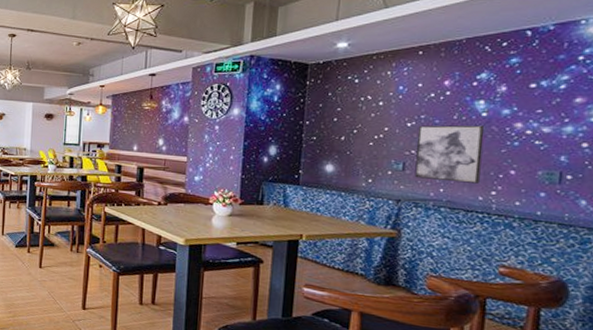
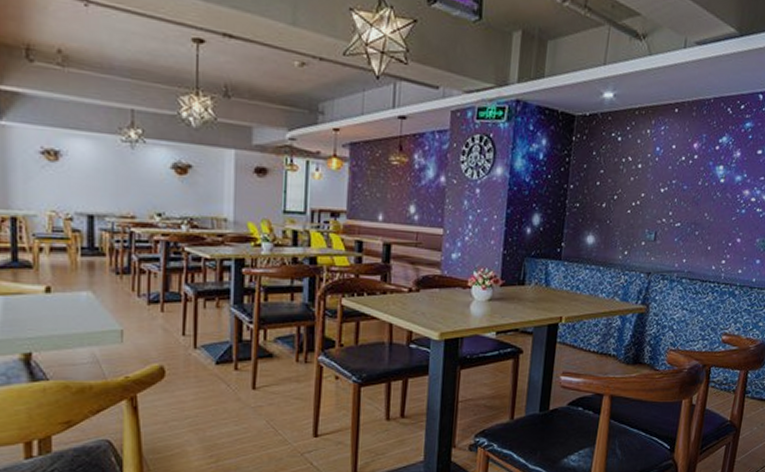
wall art: present [414,125,485,184] -> none [663,191,722,253]

